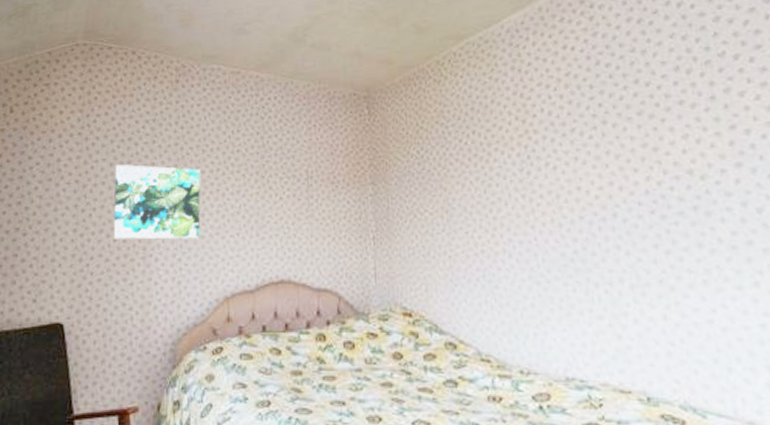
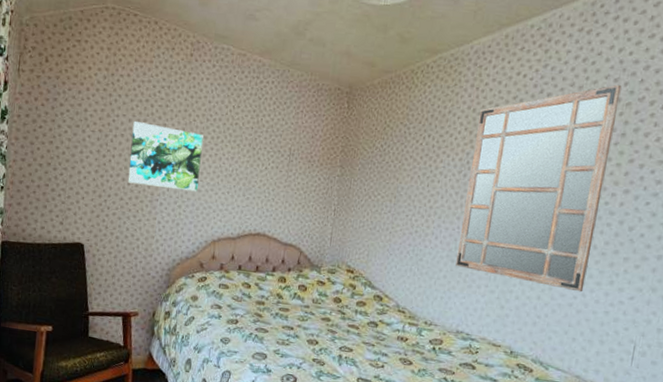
mirror: none [529,42,722,303] -> present [456,84,622,292]

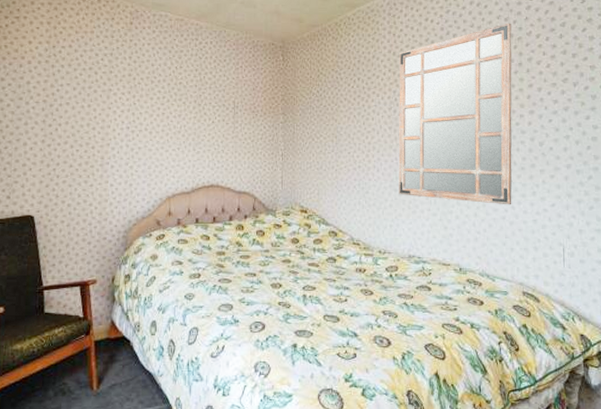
wall art: present [127,120,204,192] -> none [76,88,149,151]

